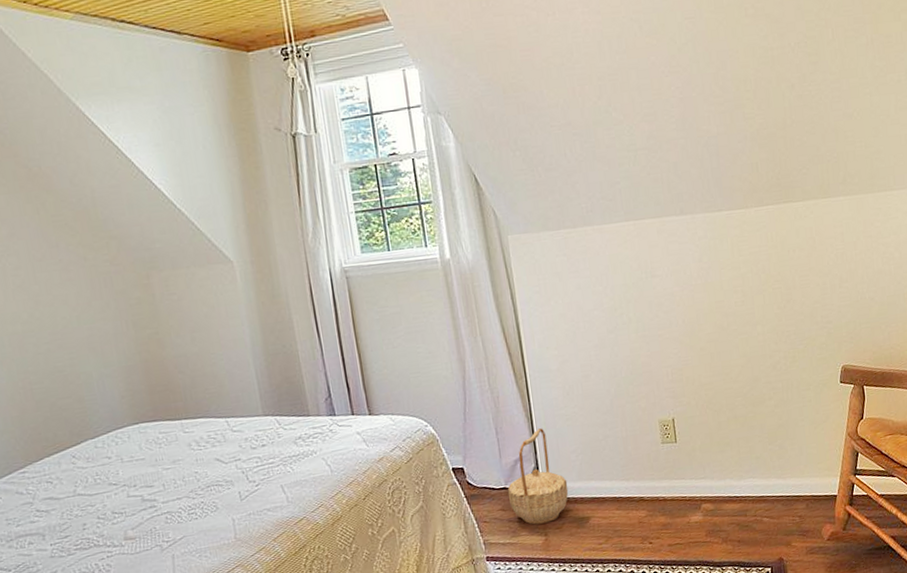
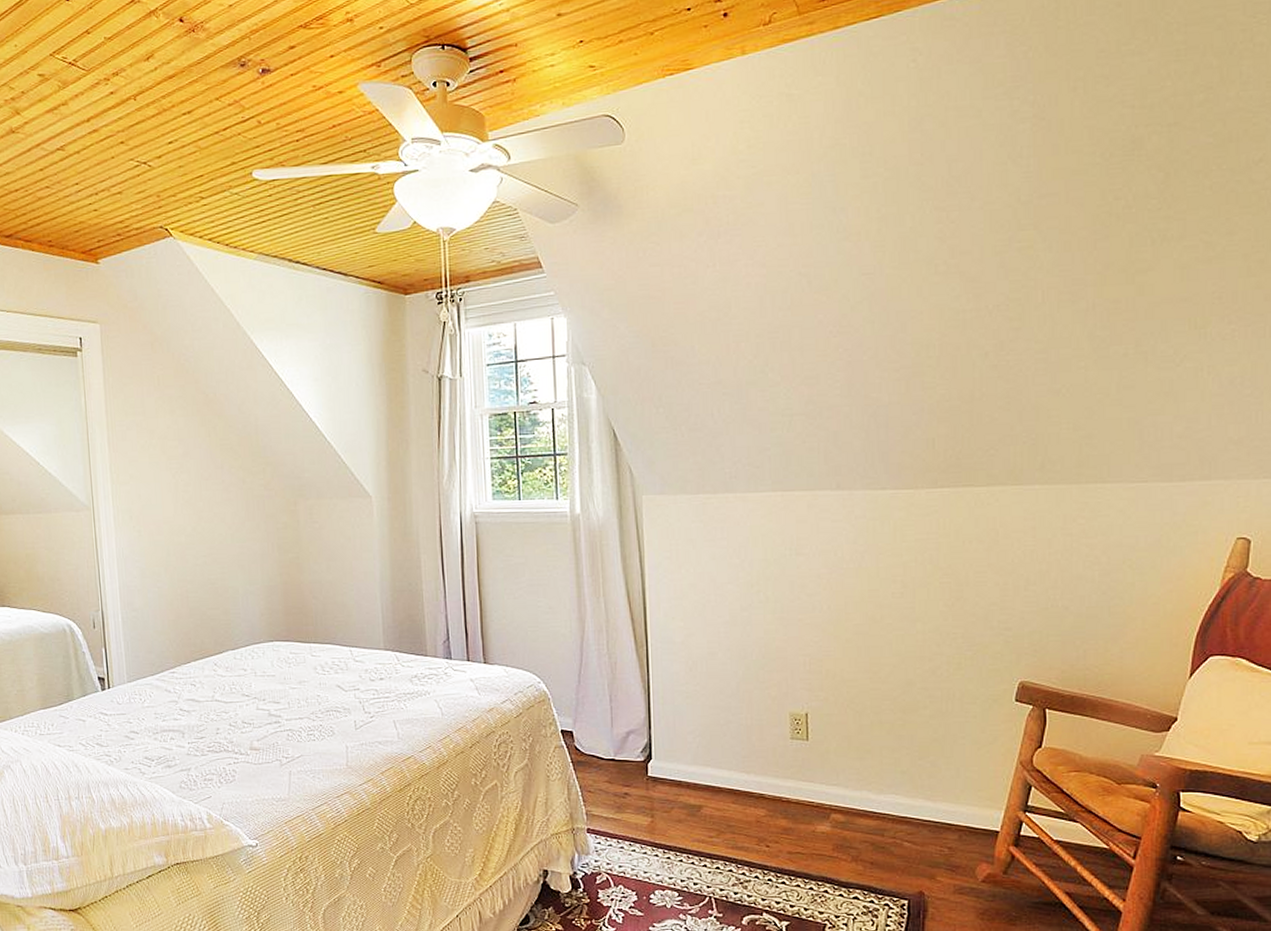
basket: present [507,428,569,525] -> none [616,702,681,804]

